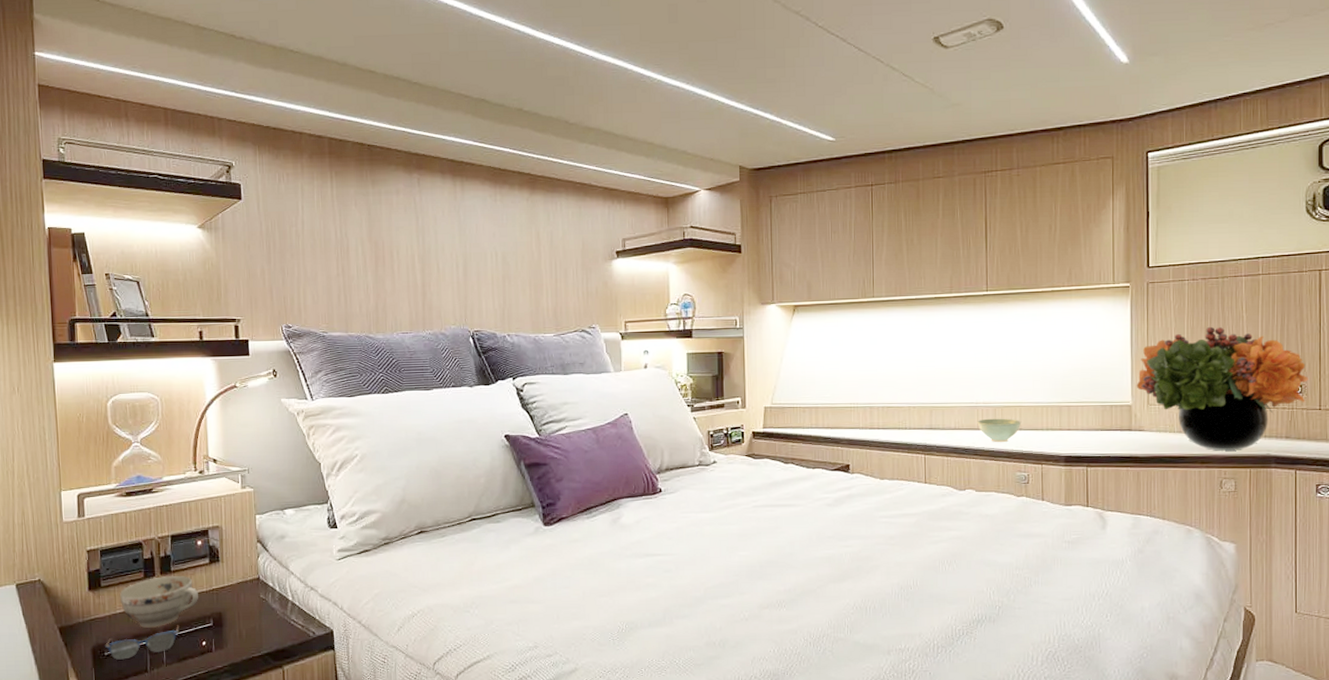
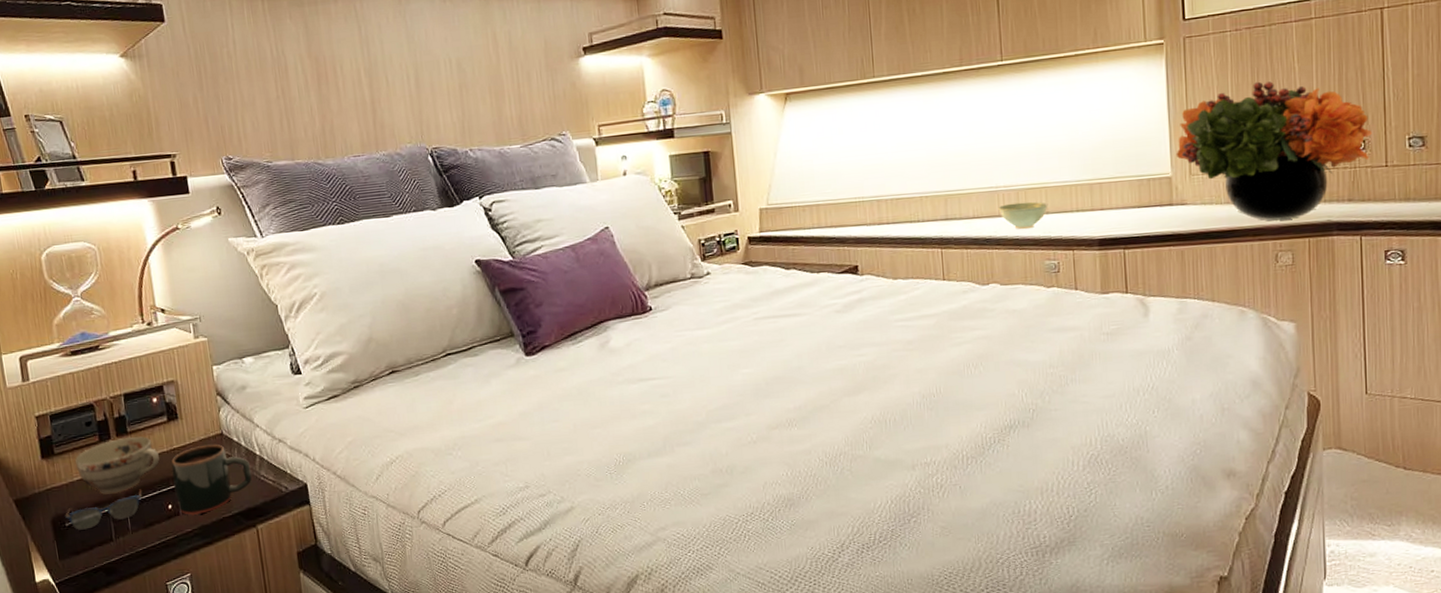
mug: none [209,587,283,652] -> present [171,444,252,515]

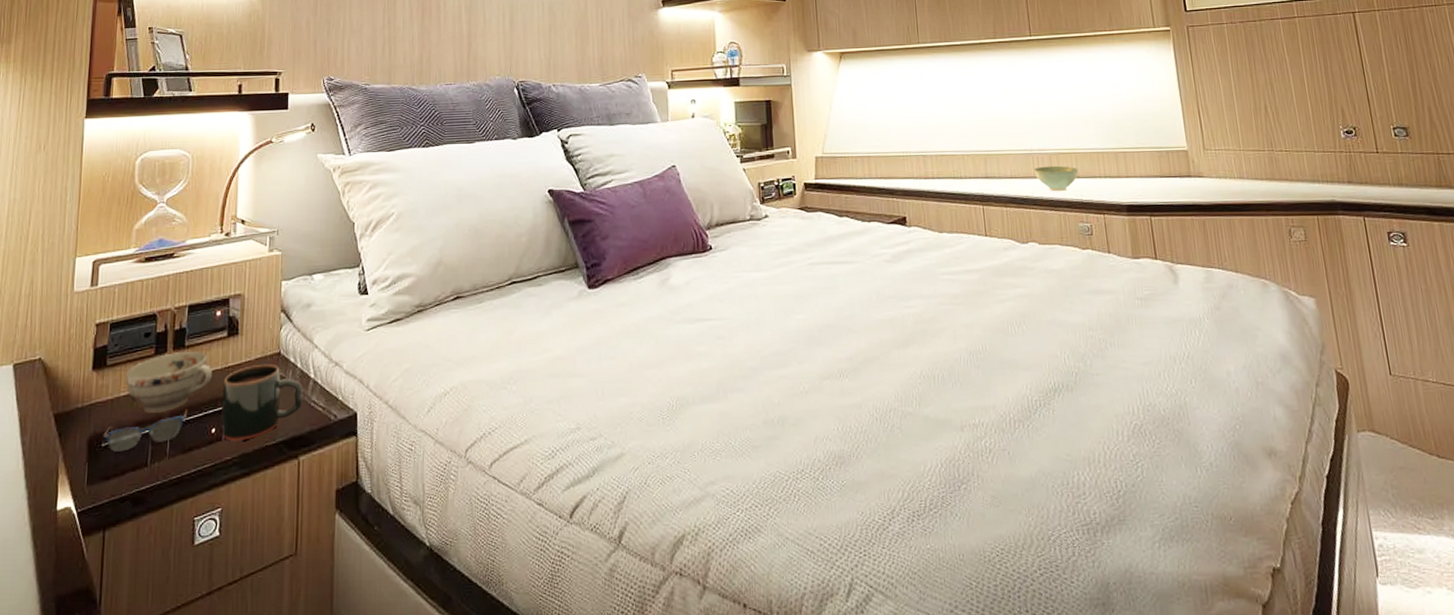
flower arrangement: present [1176,81,1372,221] -> none [1189,69,1362,197]

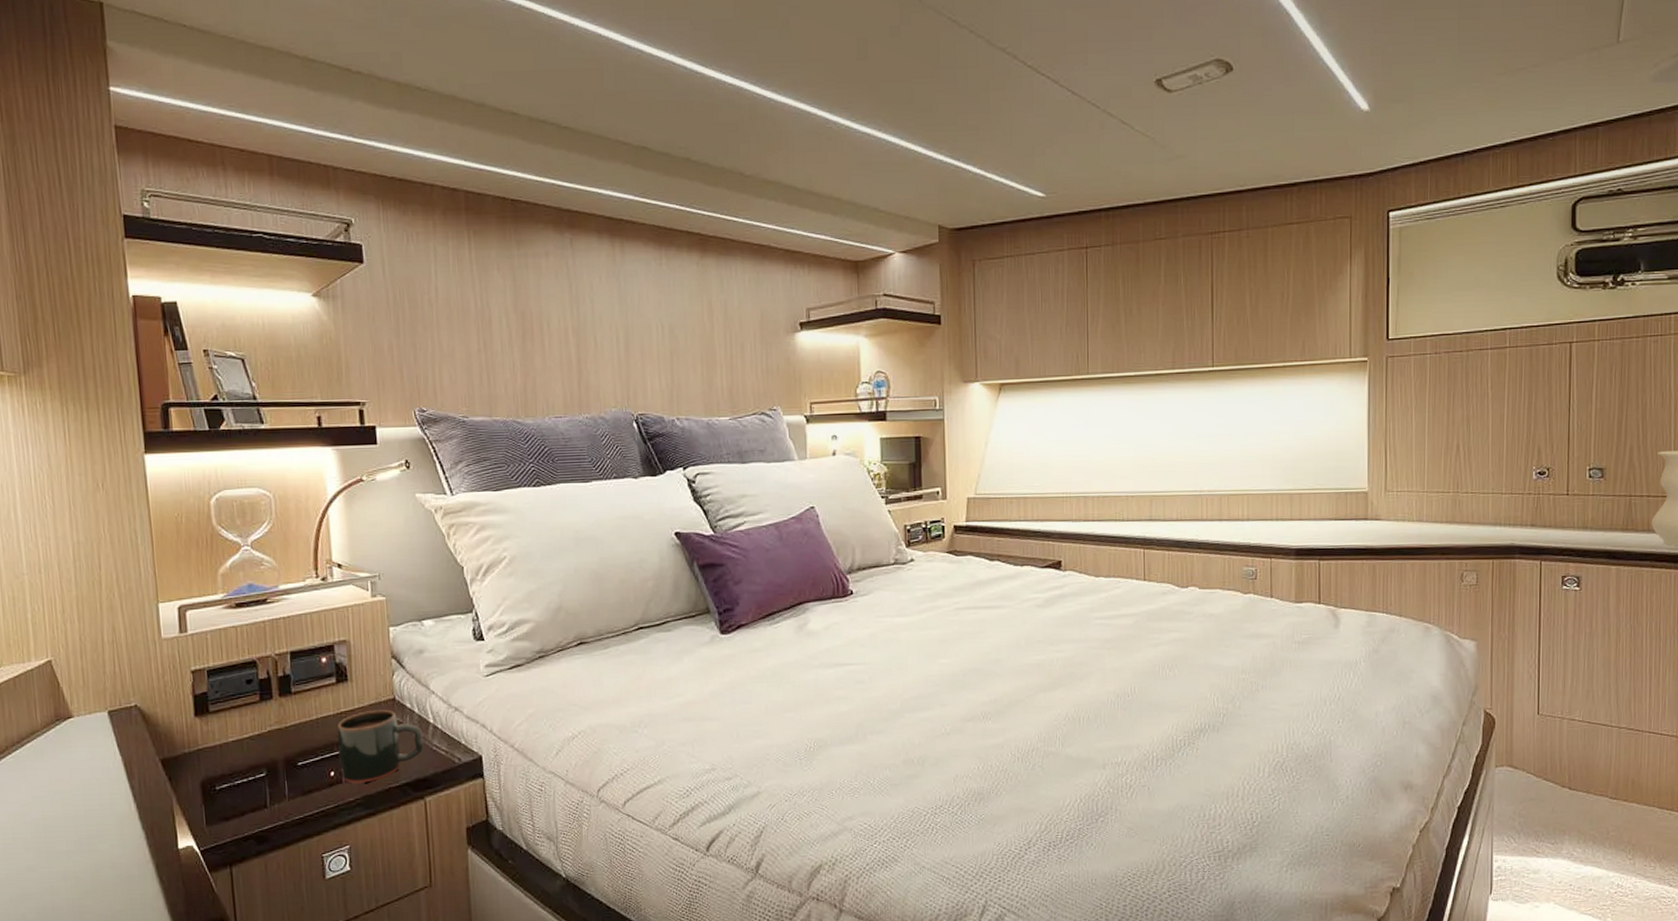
glasses: present [103,409,188,452] -> none [216,753,304,795]
teacup: present [125,350,213,413] -> none [231,697,325,758]
bowl: present [1033,165,1079,192] -> none [1201,507,1249,535]

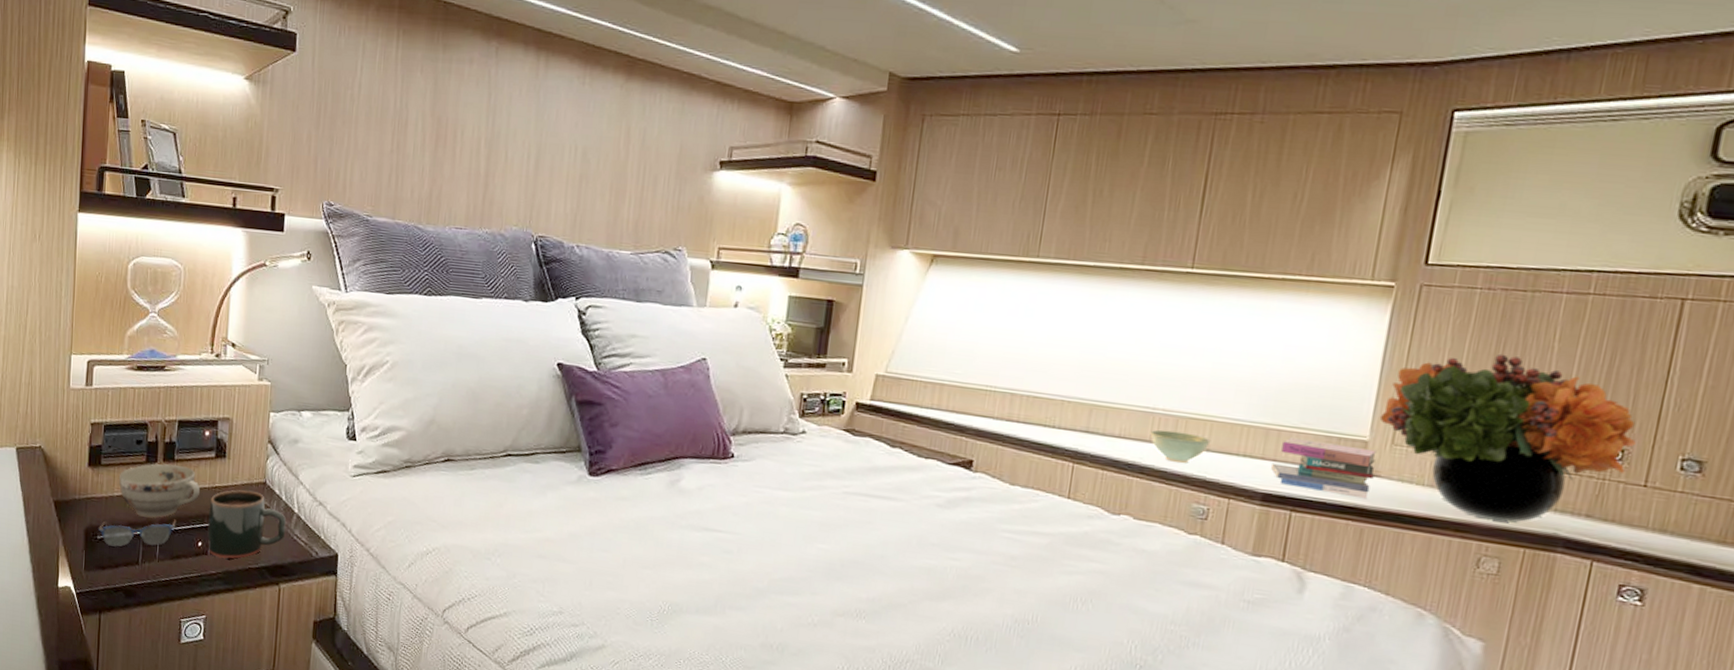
glasses: none [216,753,304,795] -> present [98,519,176,547]
teacup: none [231,697,325,758] -> present [118,463,201,518]
bowl: none [1201,507,1249,535] -> present [1150,429,1211,464]
books: none [1298,497,1376,541] -> present [1270,437,1377,499]
flower arrangement: none [1373,404,1556,541] -> present [1379,353,1636,523]

